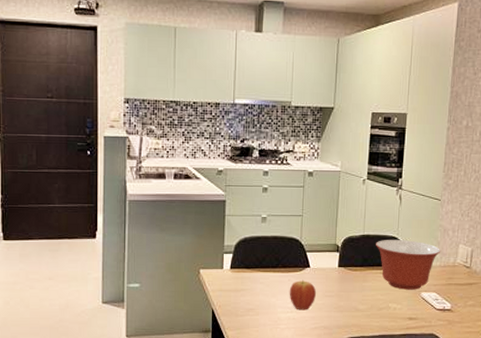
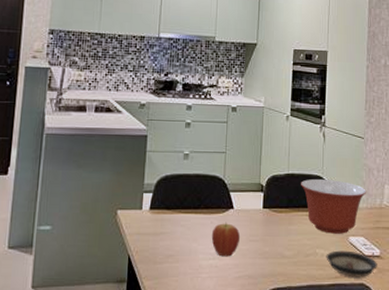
saucer: none [398,304,448,329] -> present [326,250,377,279]

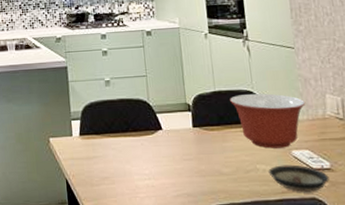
fruit: present [211,222,241,257] -> none [143,143,174,177]

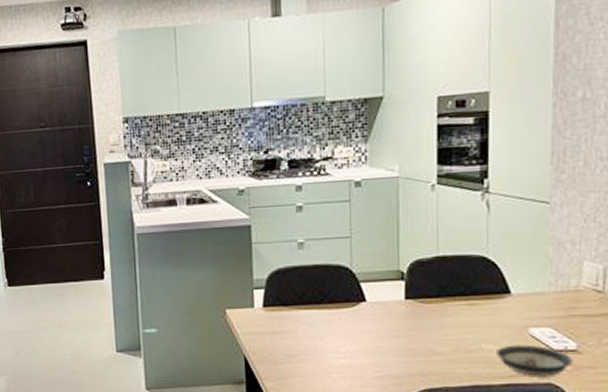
mixing bowl: present [230,93,306,149] -> none [456,259,556,325]

